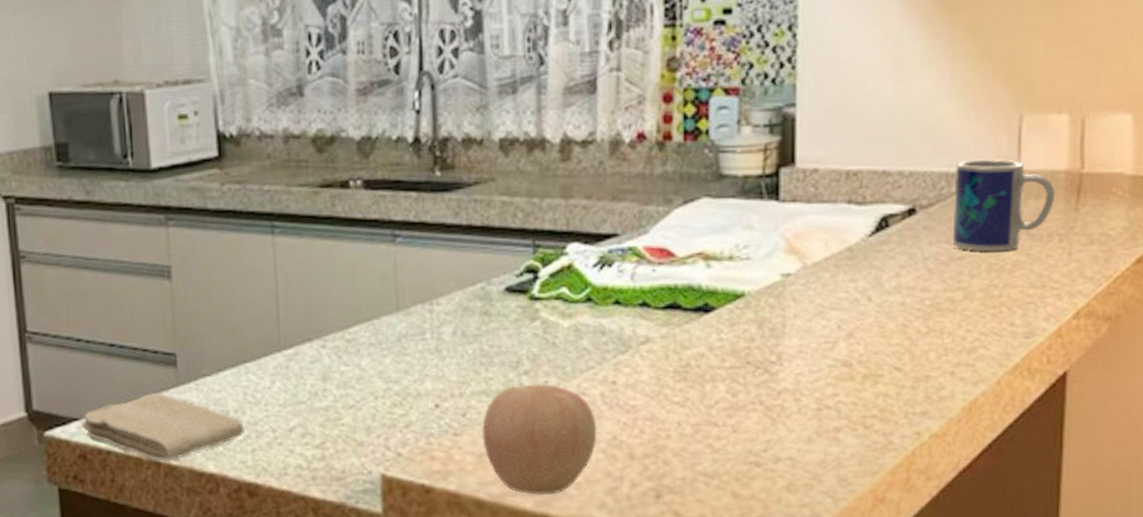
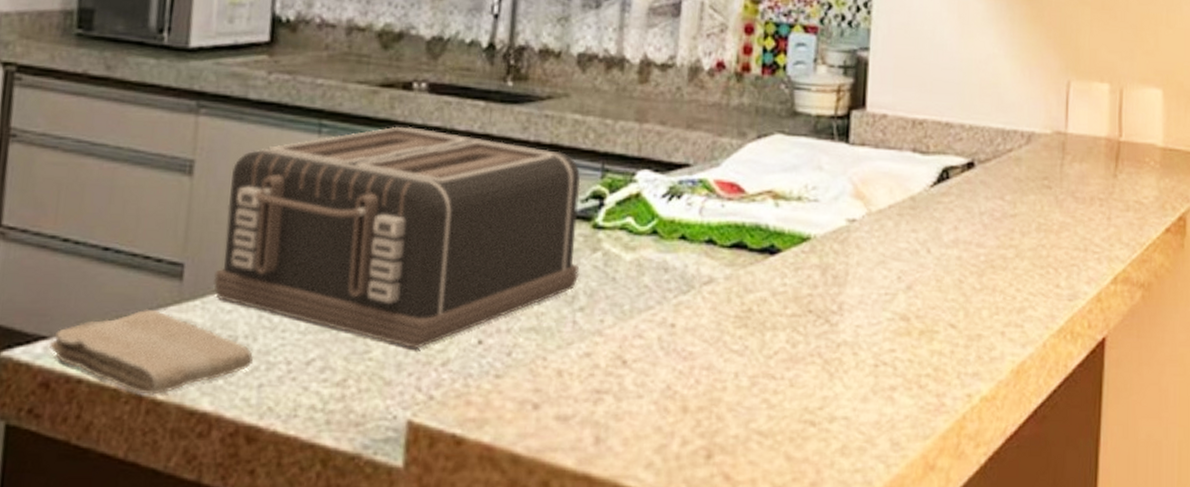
toaster: none [202,221,521,414] -> present [214,126,581,348]
apple: present [482,384,597,495] -> none [526,322,652,451]
mug: present [952,159,1056,252] -> none [1006,119,1097,212]

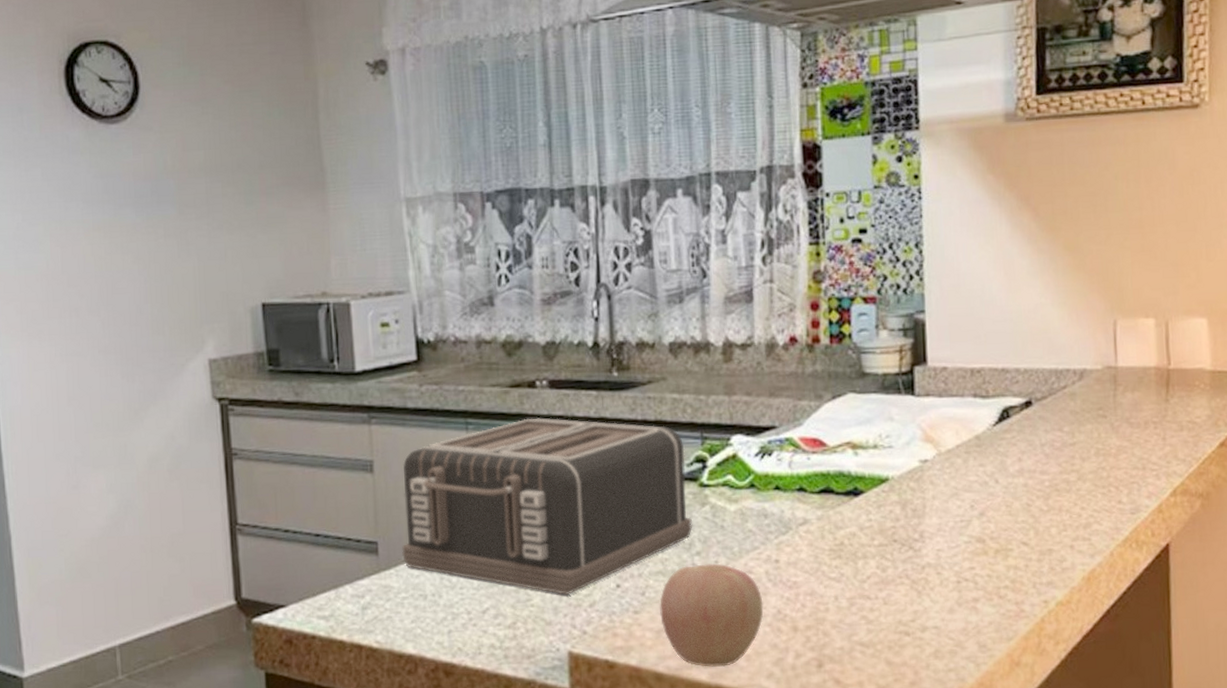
washcloth: present [50,308,253,395] -> none [288,578,441,644]
apple: none [526,322,652,451] -> present [660,563,764,667]

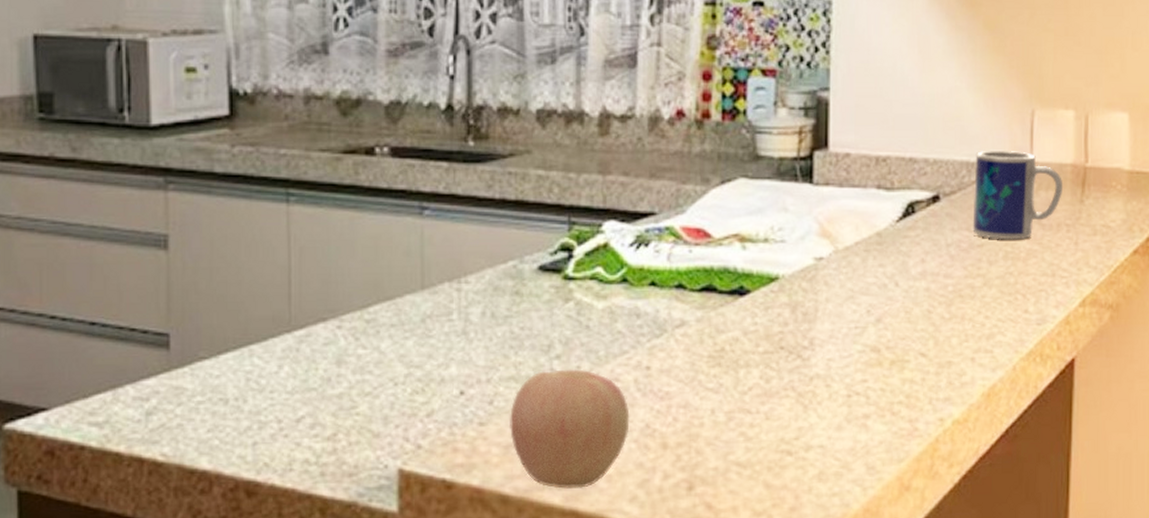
toaster: present [402,417,693,595] -> none [200,191,554,402]
mug: none [1063,357,1149,439] -> present [972,150,1064,240]

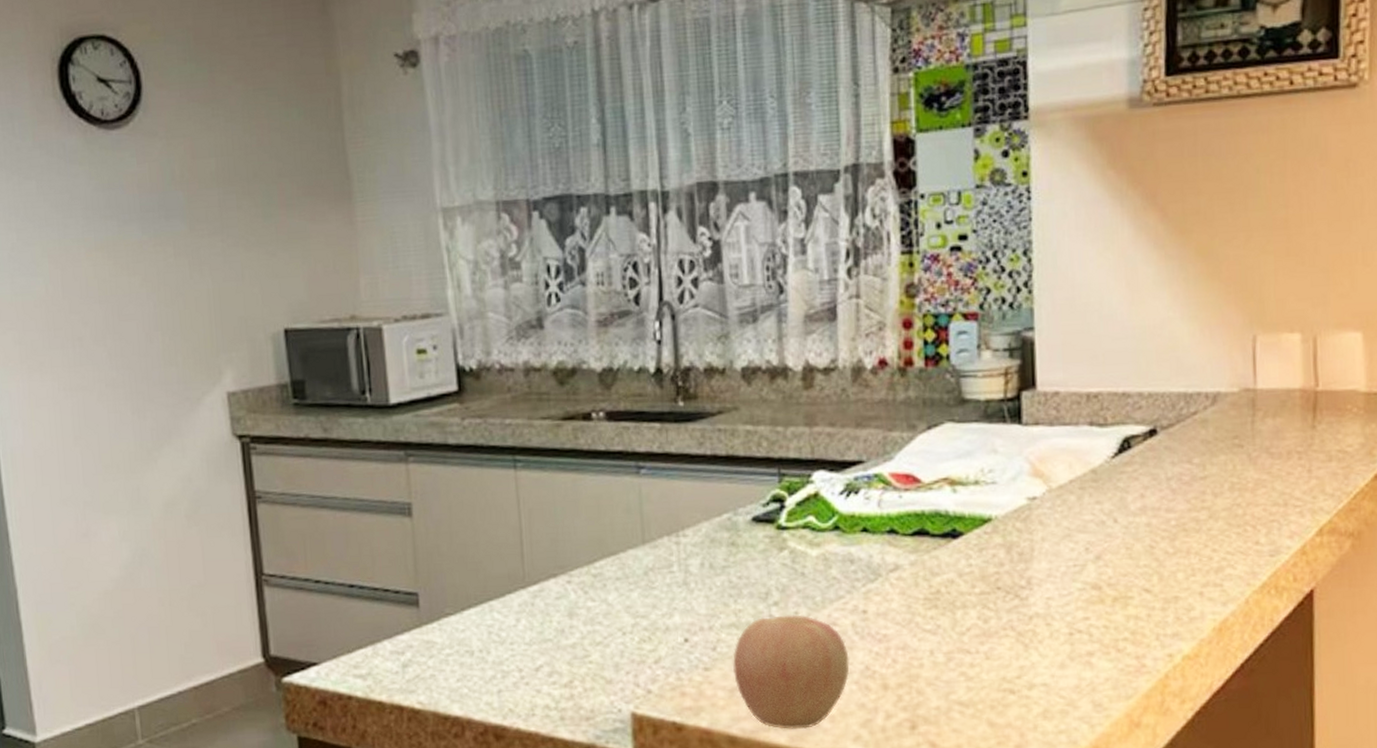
mug: present [972,150,1064,240] -> none [1193,379,1293,471]

